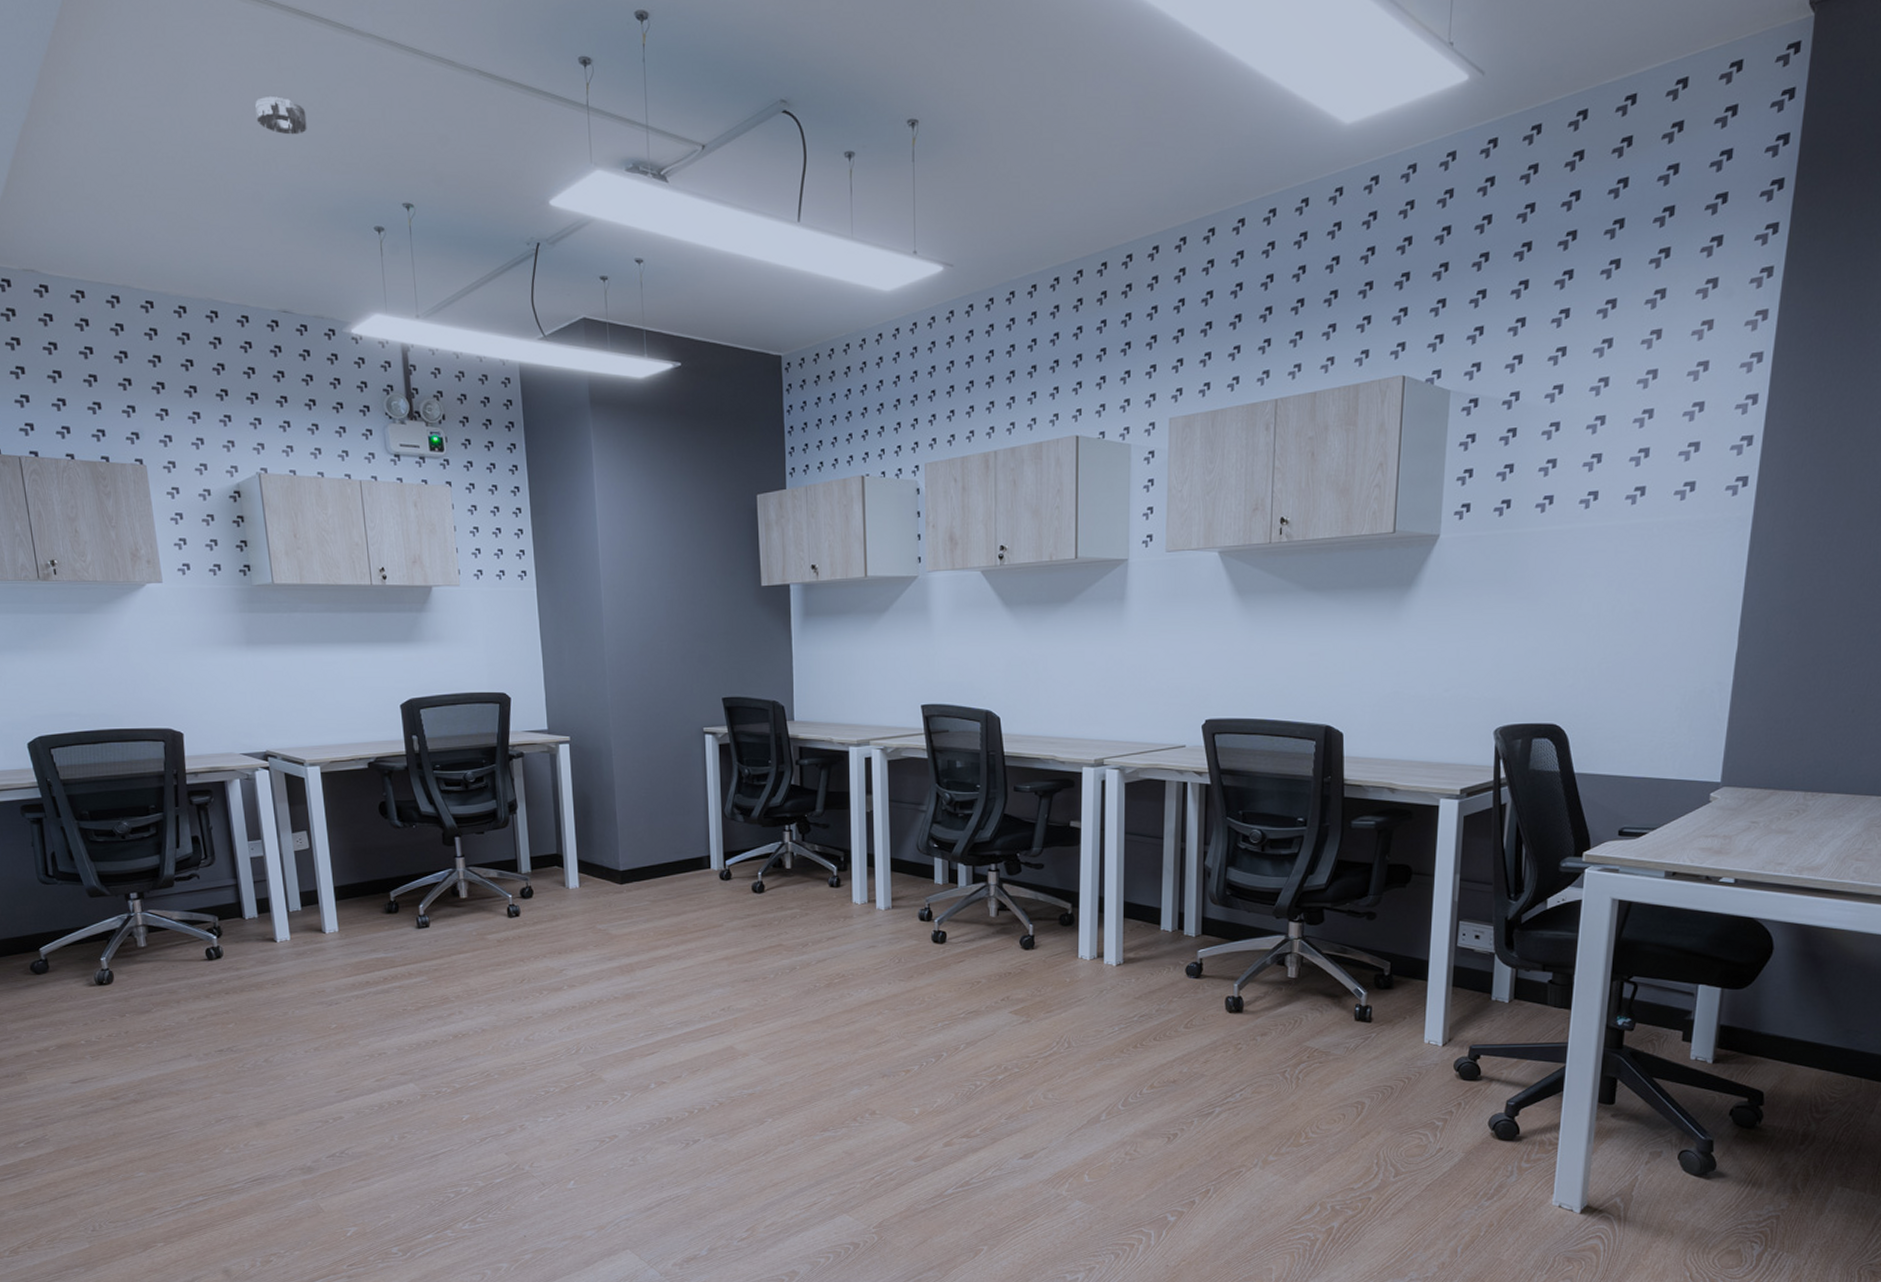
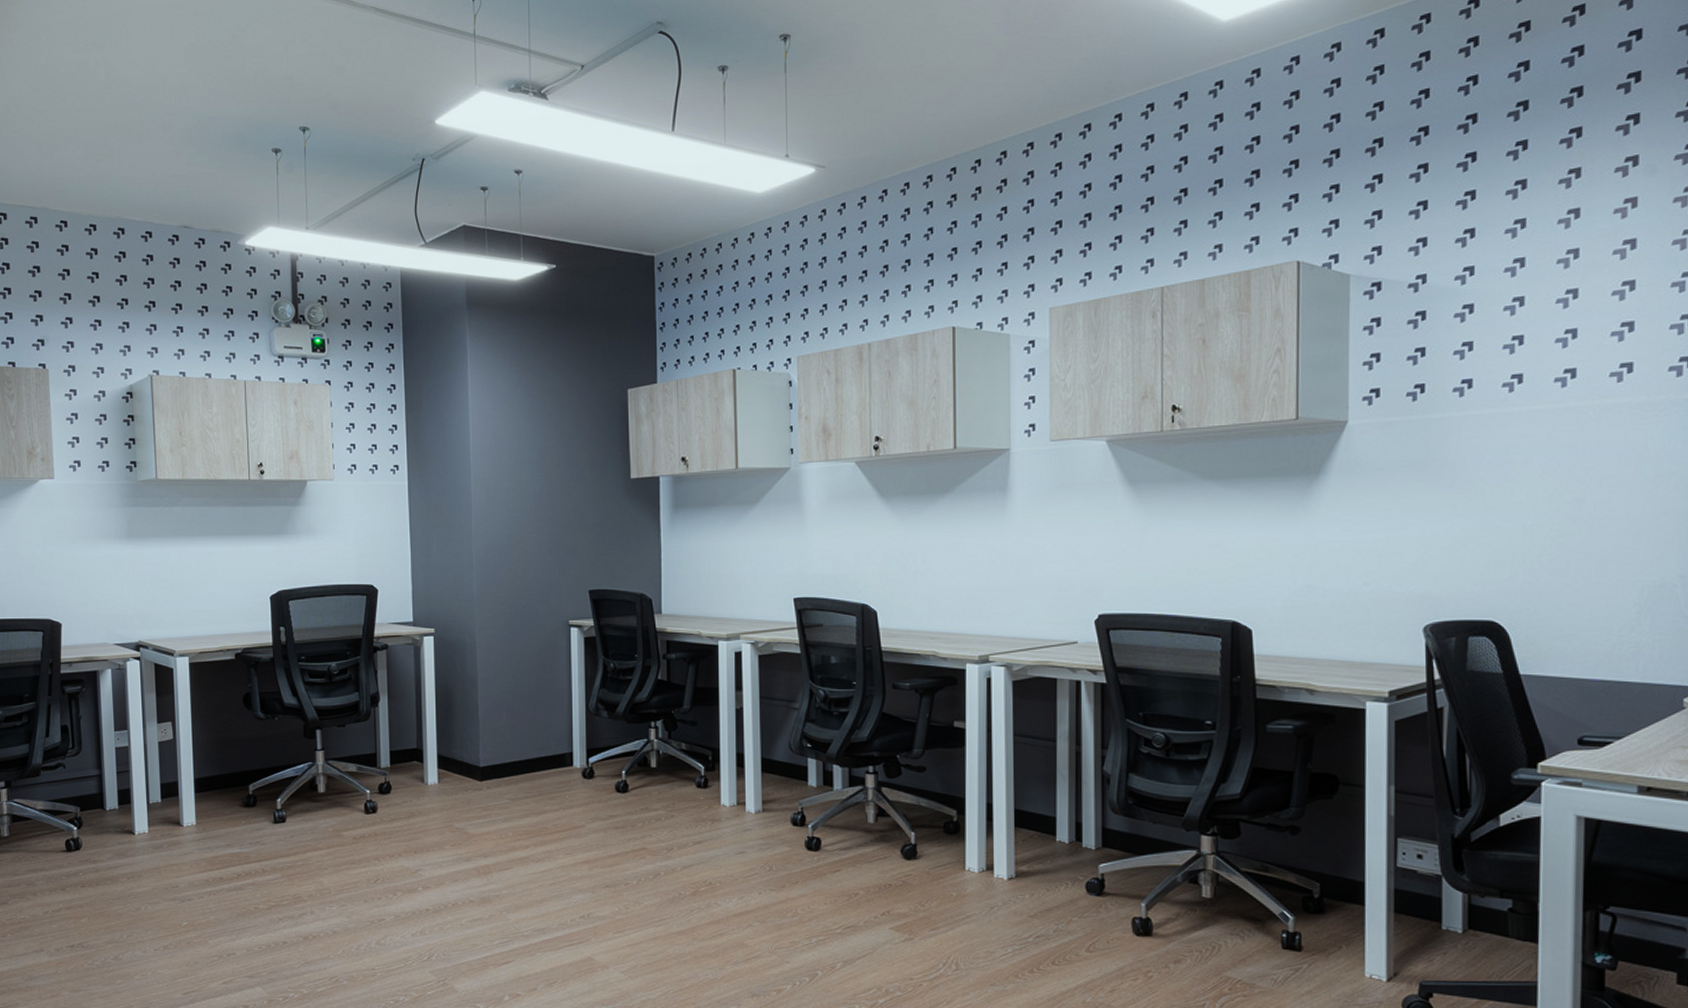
smoke detector: present [255,96,307,135] -> none [172,38,217,71]

